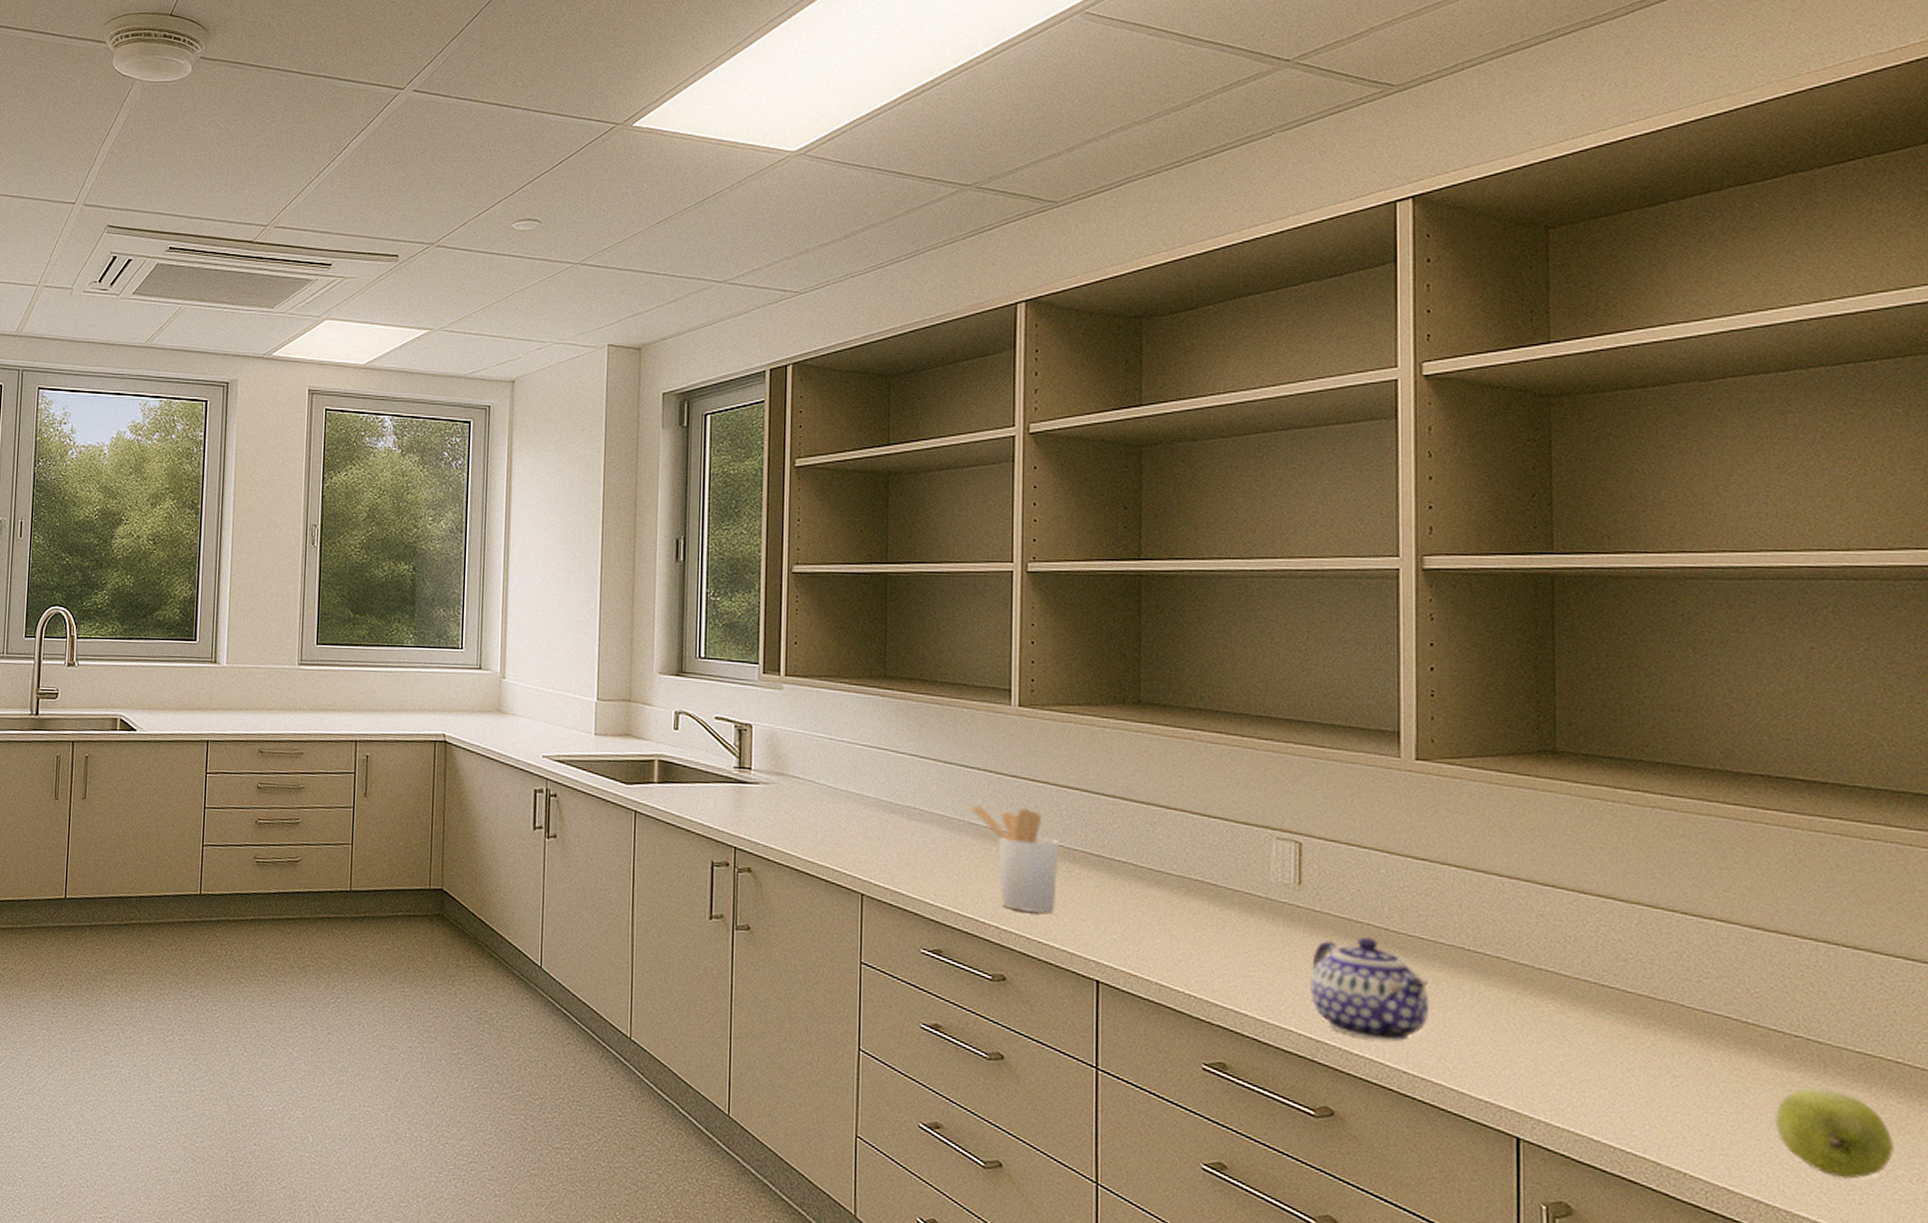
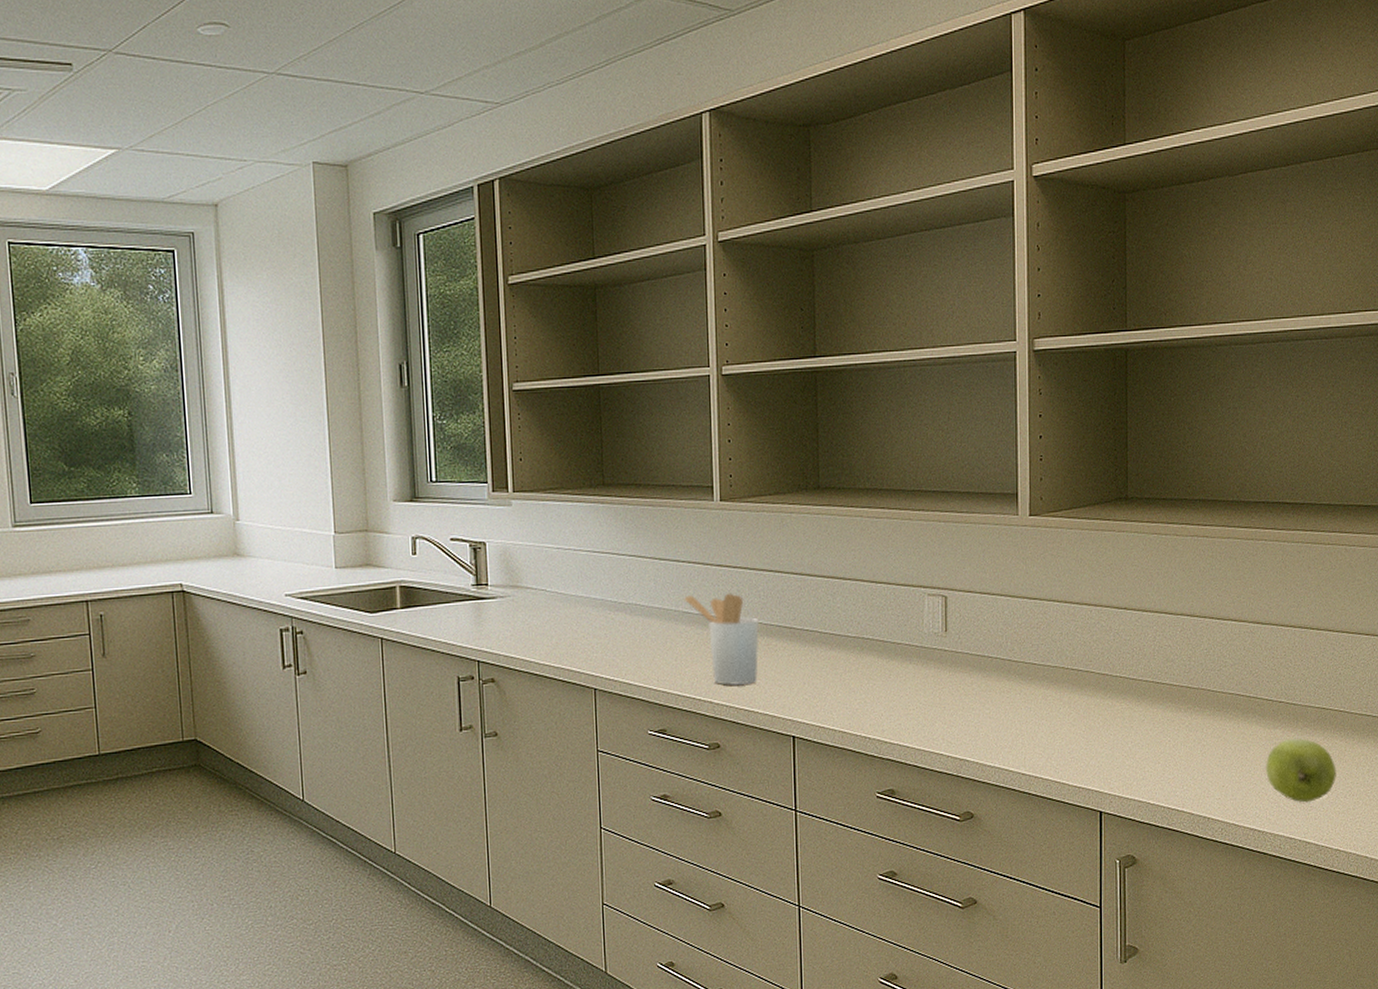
teapot: present [1310,937,1430,1042] -> none [955,668,1040,752]

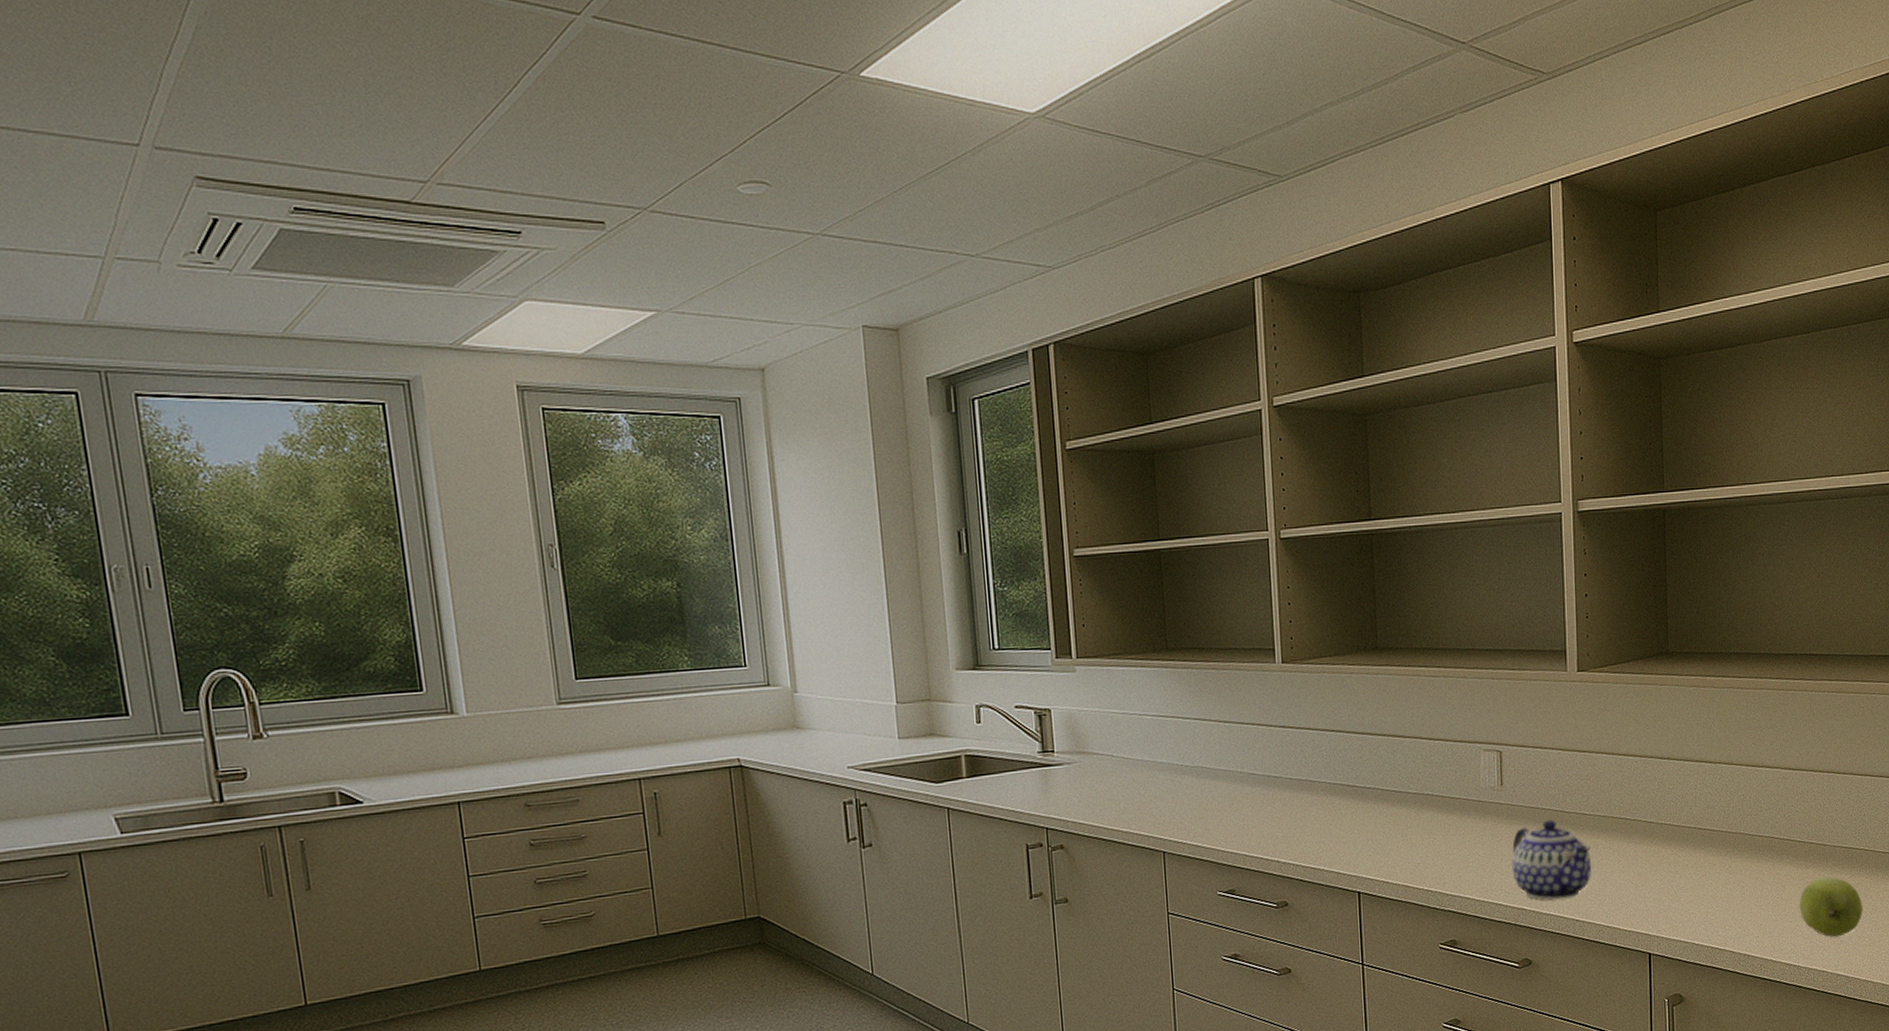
utensil holder: present [684,593,759,686] -> none [1249,753,1323,845]
teapot: none [955,668,1040,752] -> present [1512,820,1592,900]

